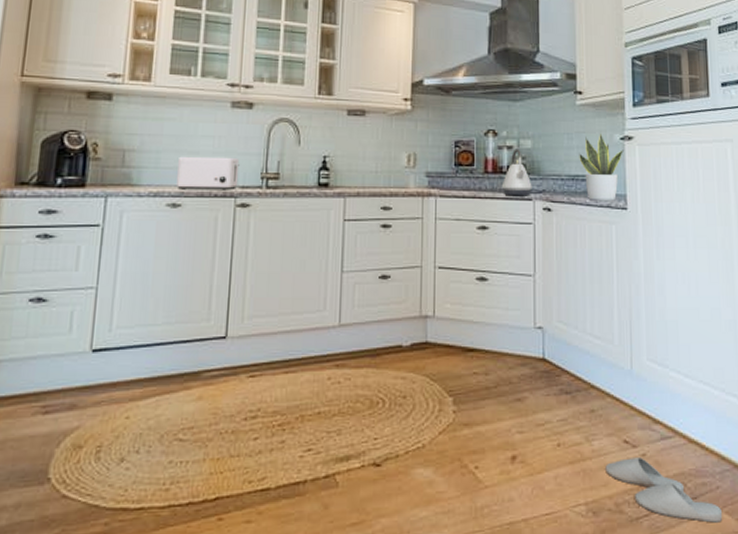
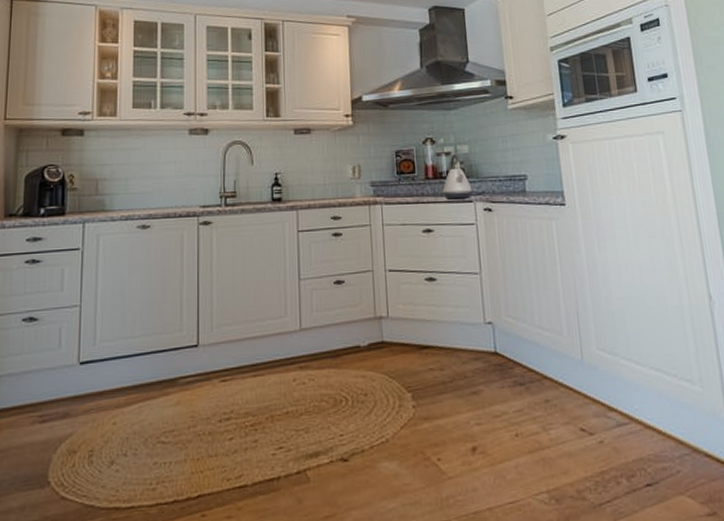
toaster: present [177,156,240,190] -> none [145,179,200,212]
potted plant: present [579,132,625,202] -> none [514,133,558,200]
slippers: present [605,457,723,523] -> none [564,445,686,507]

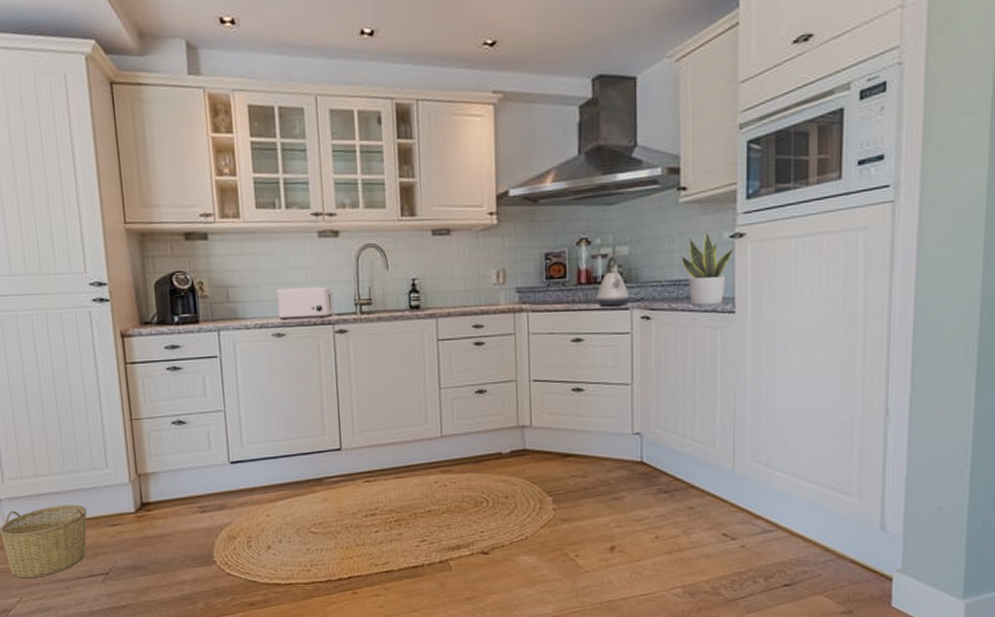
toaster: none [145,179,200,212] -> present [276,286,334,320]
potted plant: none [514,133,558,200] -> present [682,231,735,307]

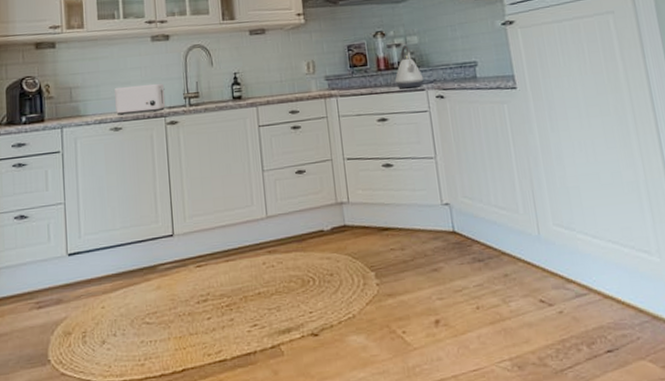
potted plant: present [682,231,735,307] -> none [463,21,508,85]

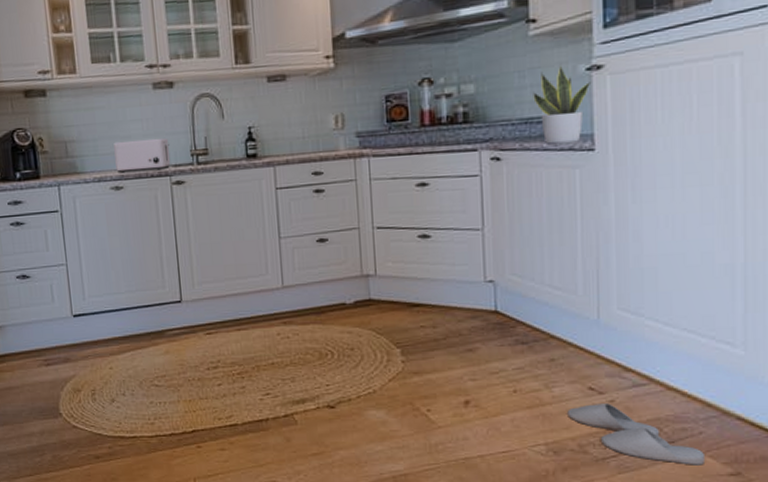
kettle: present [395,45,424,89] -> none [441,95,477,149]
potted plant: none [463,21,508,85] -> present [533,65,592,146]
slippers: none [524,315,647,372] -> present [567,403,706,465]

